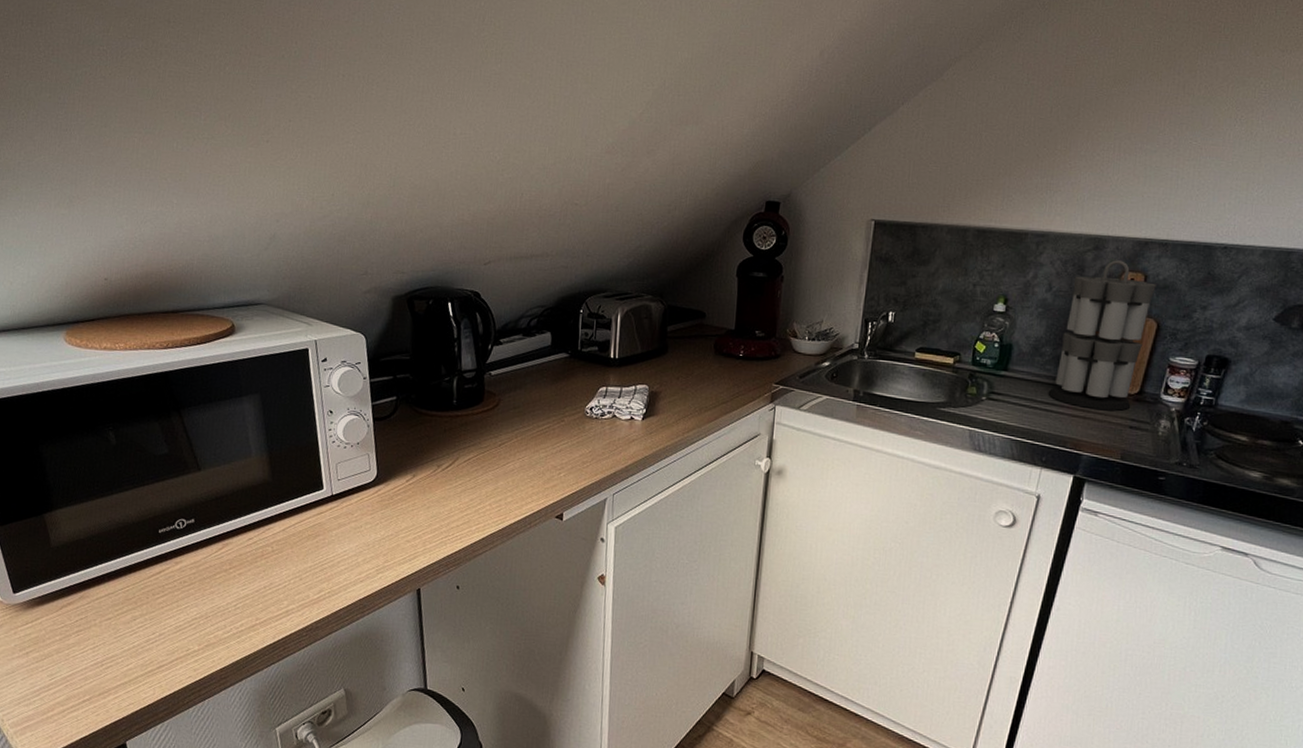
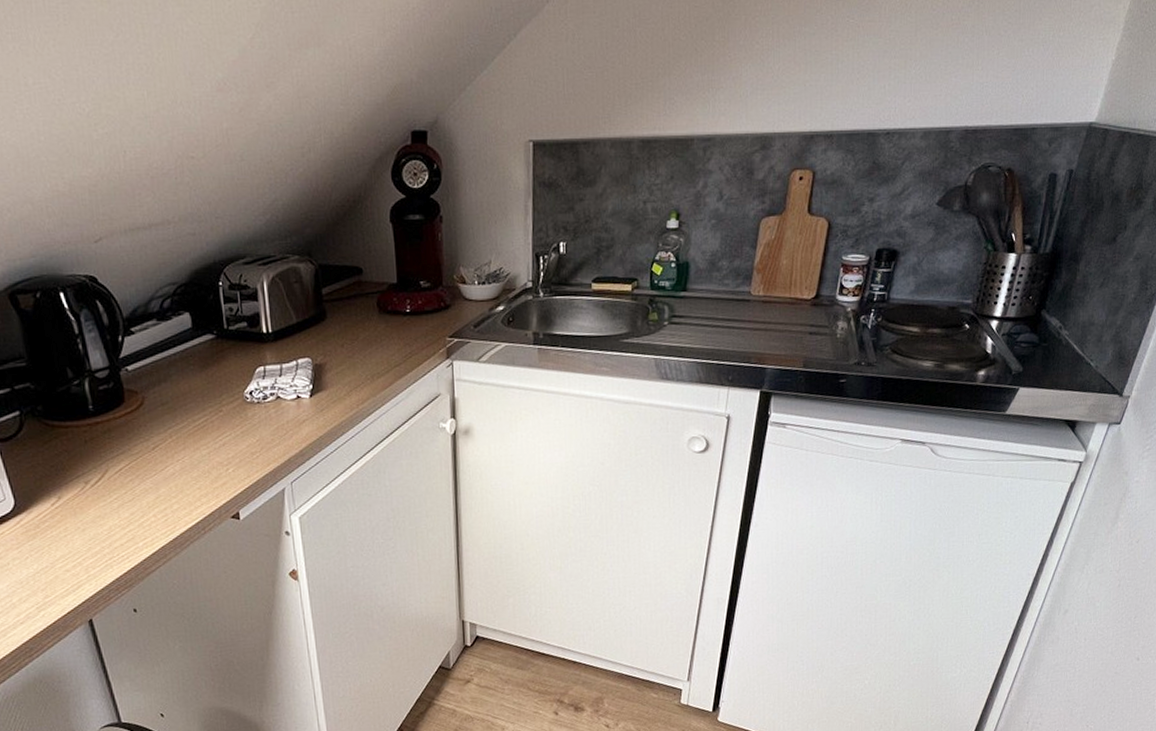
spice rack: present [1049,260,1156,411] -> none [730,158,824,320]

